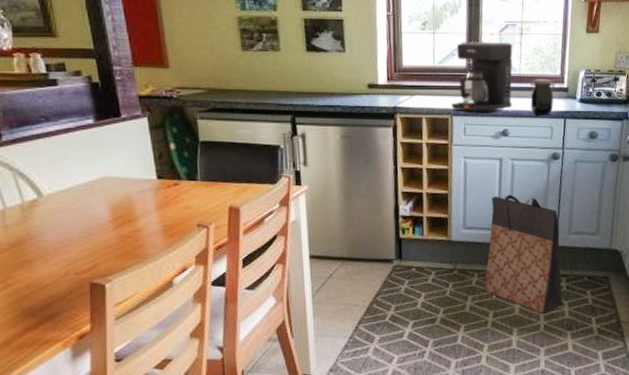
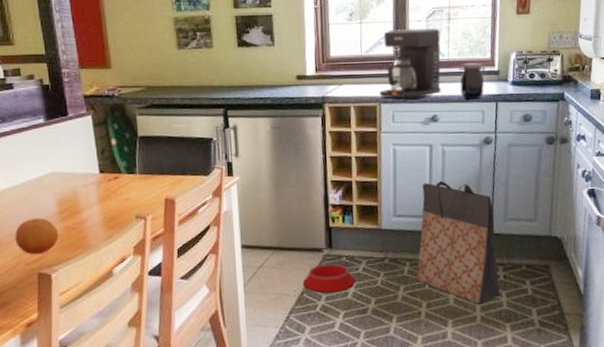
fruit: none [63,225,113,263] -> present [15,218,59,254]
pet bowl: none [373,274,424,304] -> present [304,263,355,293]

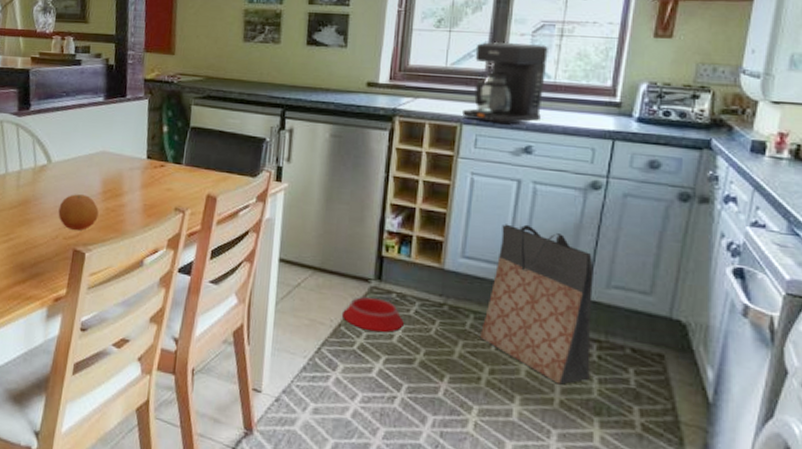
jar: present [458,62,486,100] -> none [566,89,604,134]

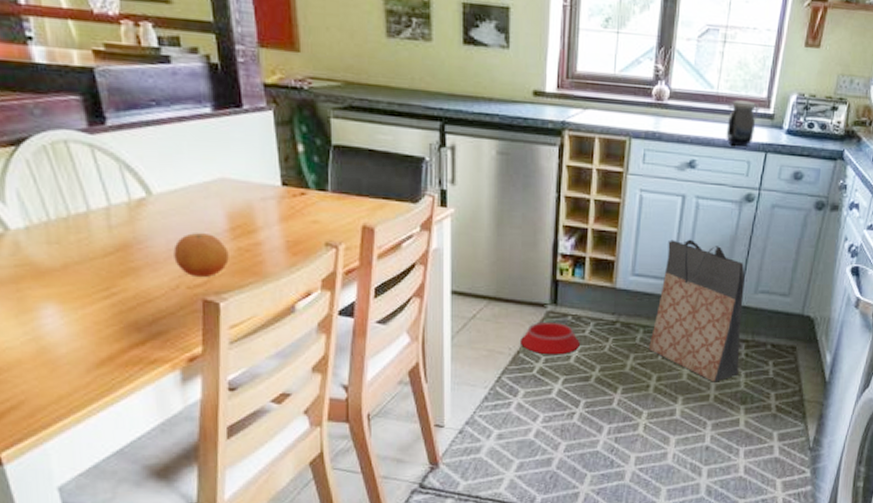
coffee maker: present [462,42,548,125] -> none [631,47,712,138]
jar: none [566,89,604,134] -> present [726,100,760,146]

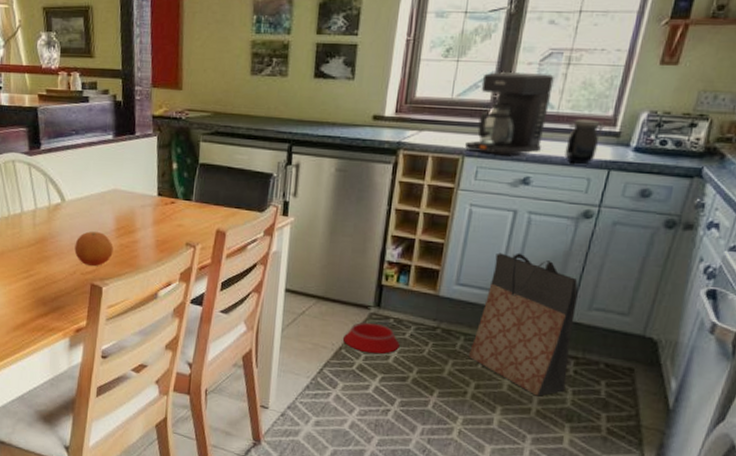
coffee maker: none [631,47,712,138] -> present [465,72,554,156]

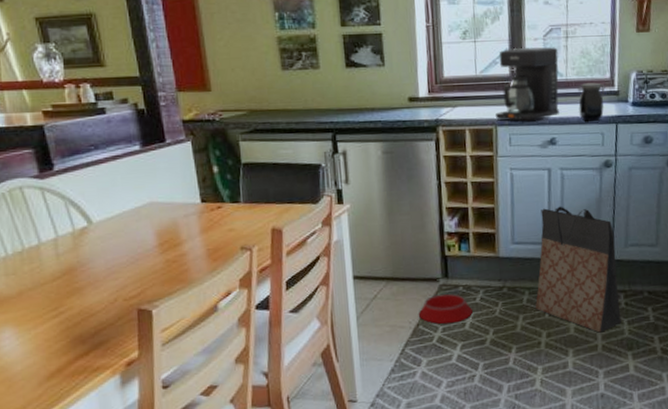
fruit: present [74,231,113,266] -> none [111,251,159,289]

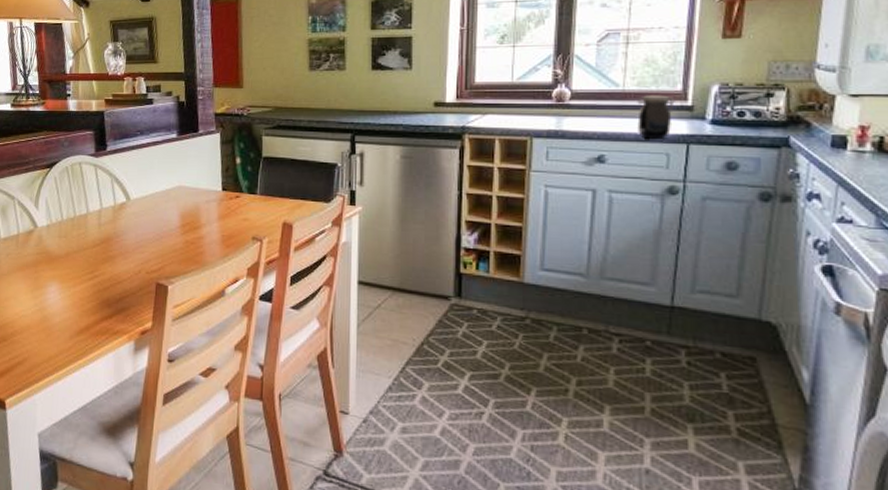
pet bowl: present [419,293,473,325] -> none [425,314,486,349]
coffee maker: present [496,47,559,122] -> none [532,54,615,135]
bag: present [535,206,622,333] -> none [564,233,680,393]

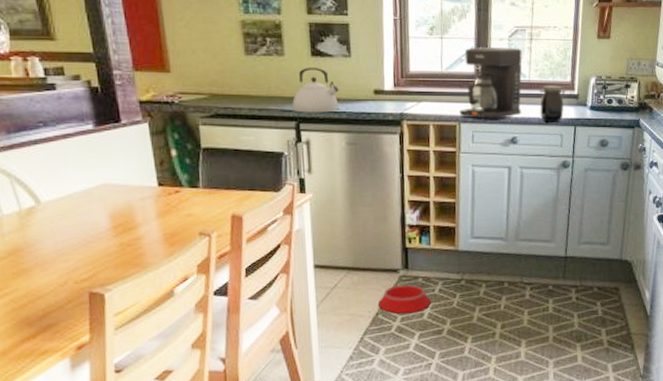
kettle: none [349,81,397,125] -> present [292,68,340,113]
pet bowl: none [425,314,486,349] -> present [379,284,431,314]
coffee maker: none [532,54,615,135] -> present [460,47,522,120]

